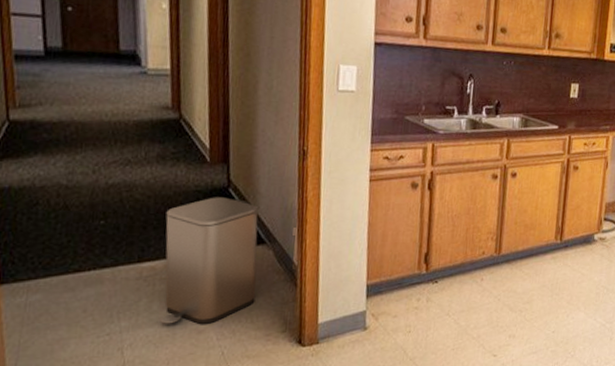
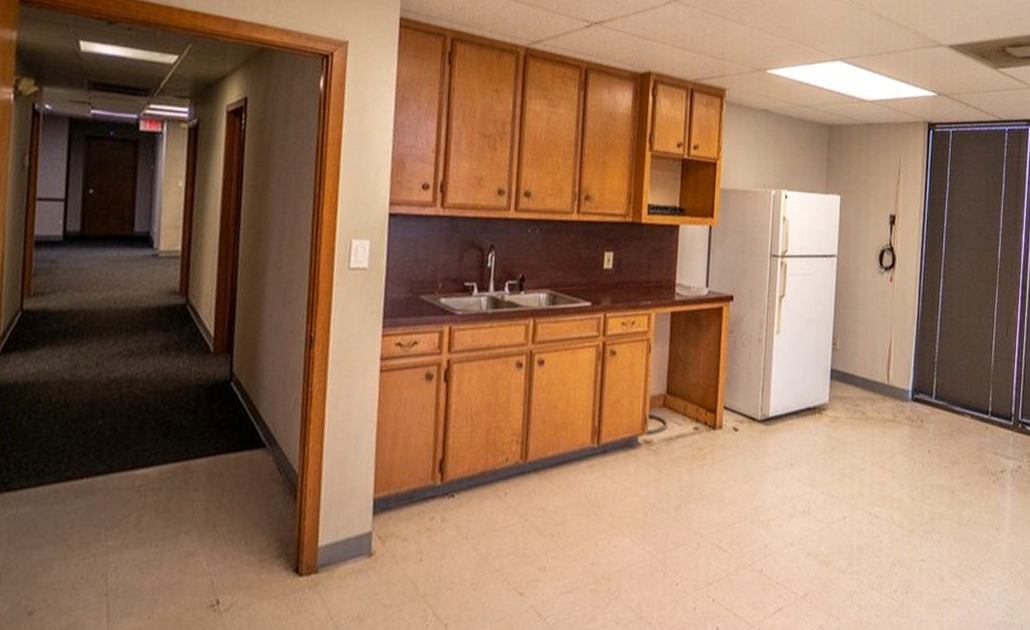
pedal bin: present [160,197,258,325] -> none [148,392,260,547]

